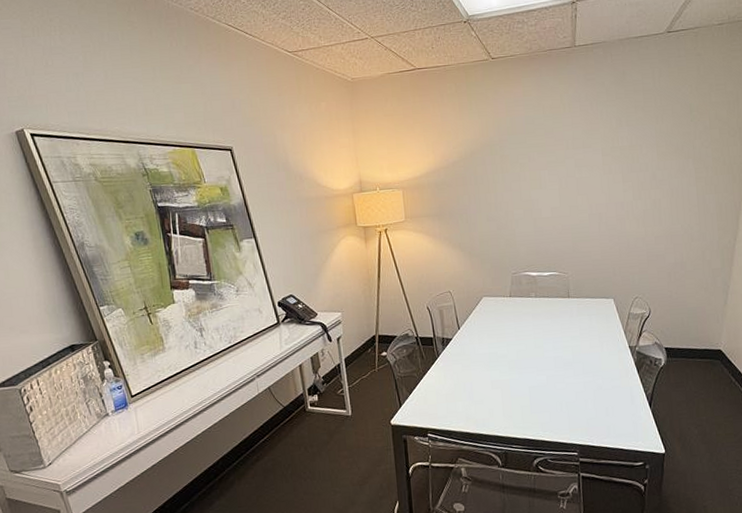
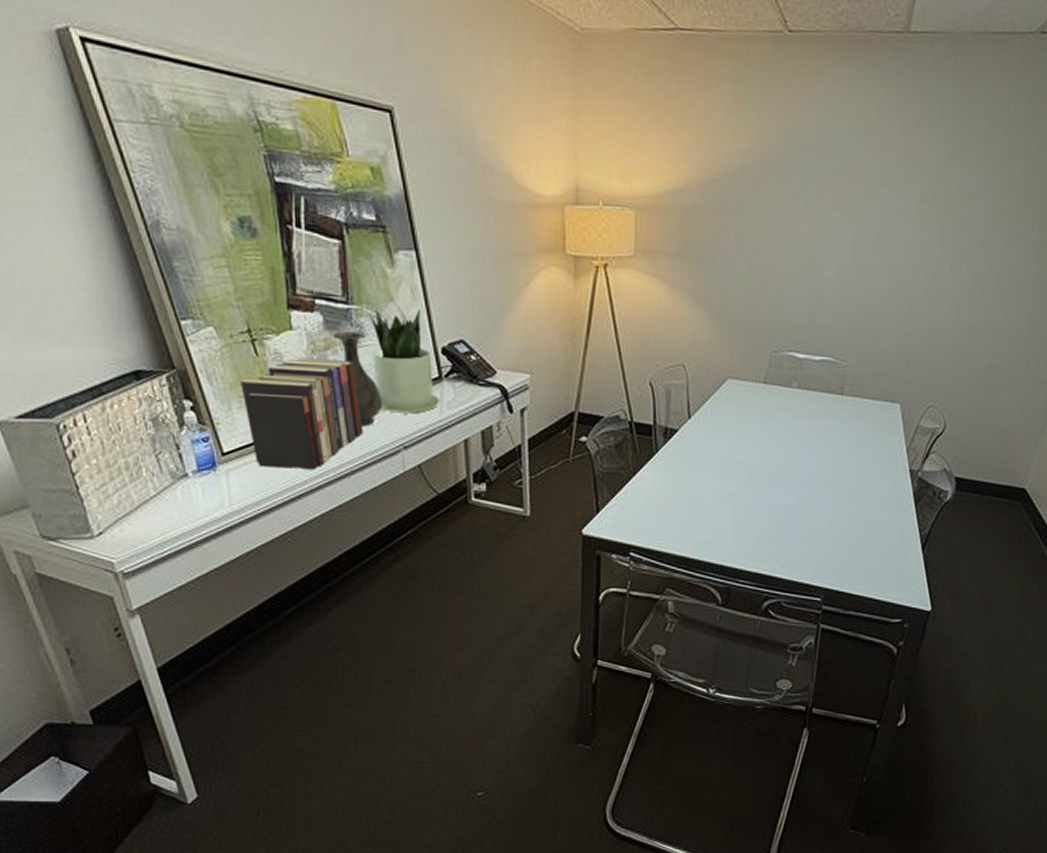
books: none [142,319,228,403] -> present [241,357,363,469]
vase: none [202,299,241,365] -> present [332,331,383,427]
planter: none [225,278,280,353] -> present [368,309,441,414]

